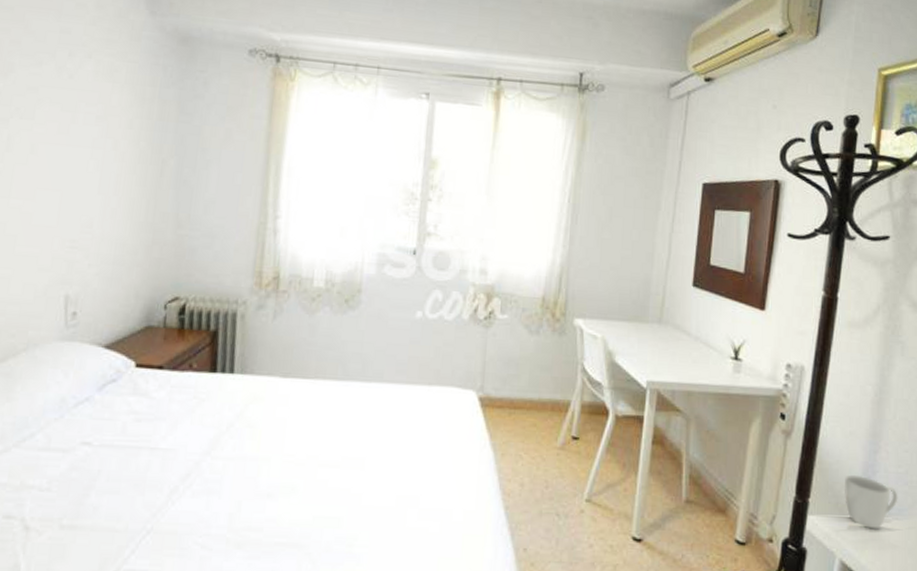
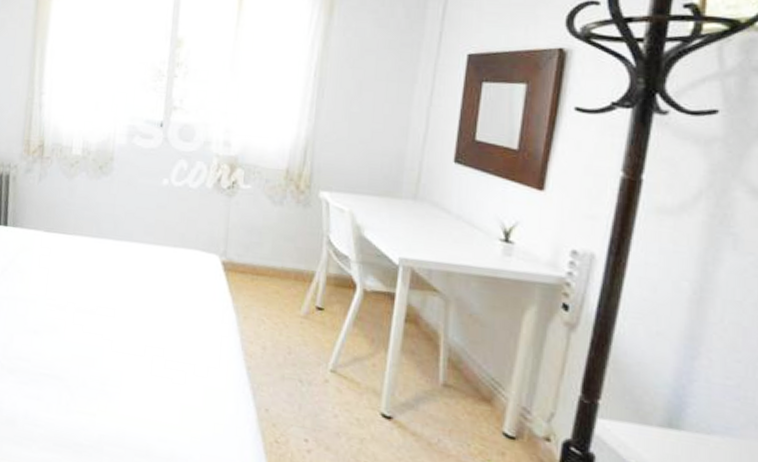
mug: present [845,474,898,530] -> none [648,379,725,447]

